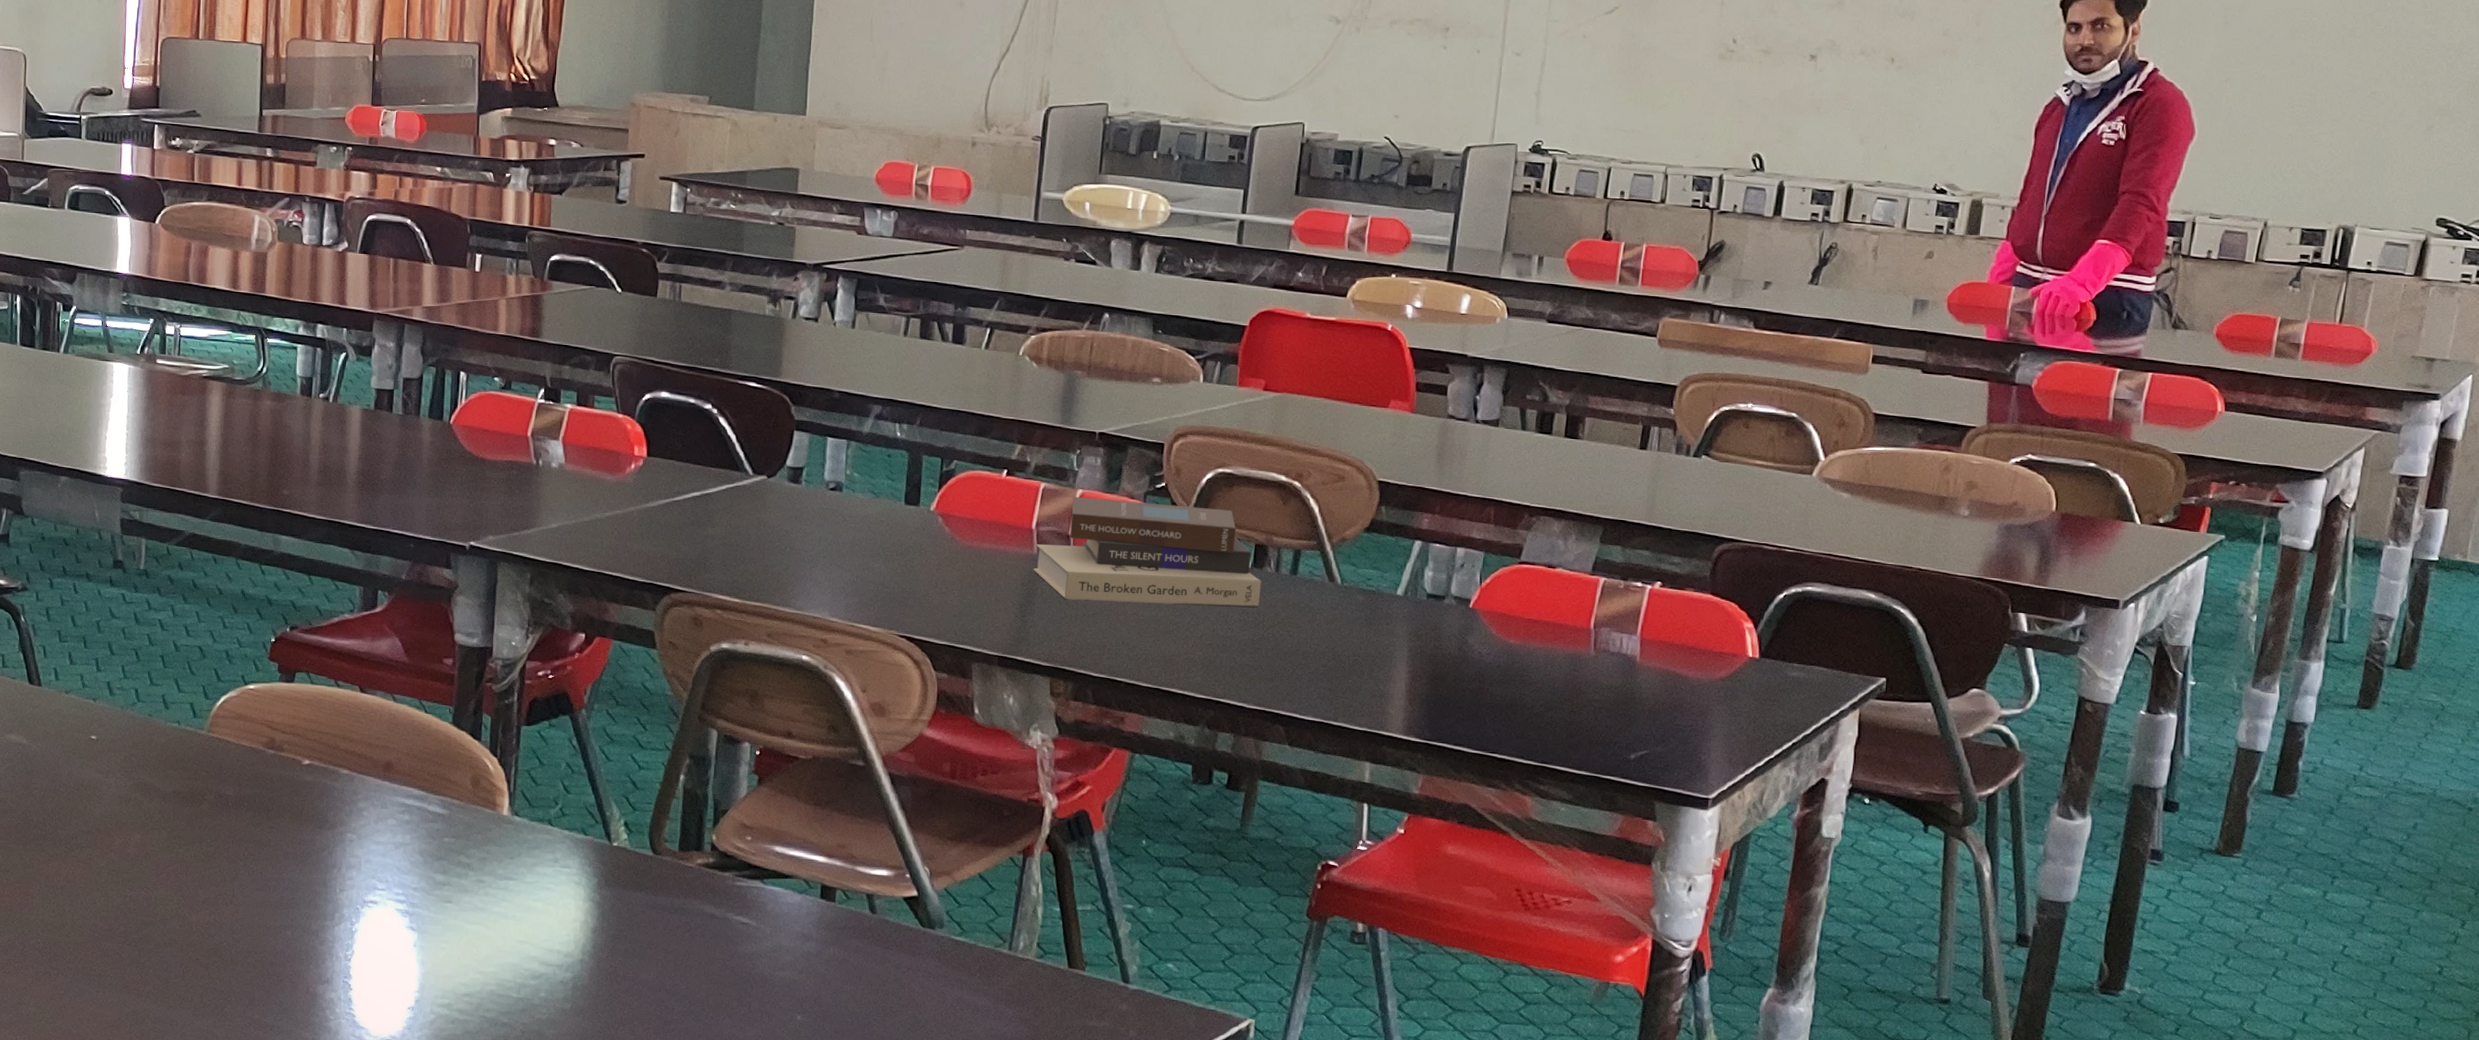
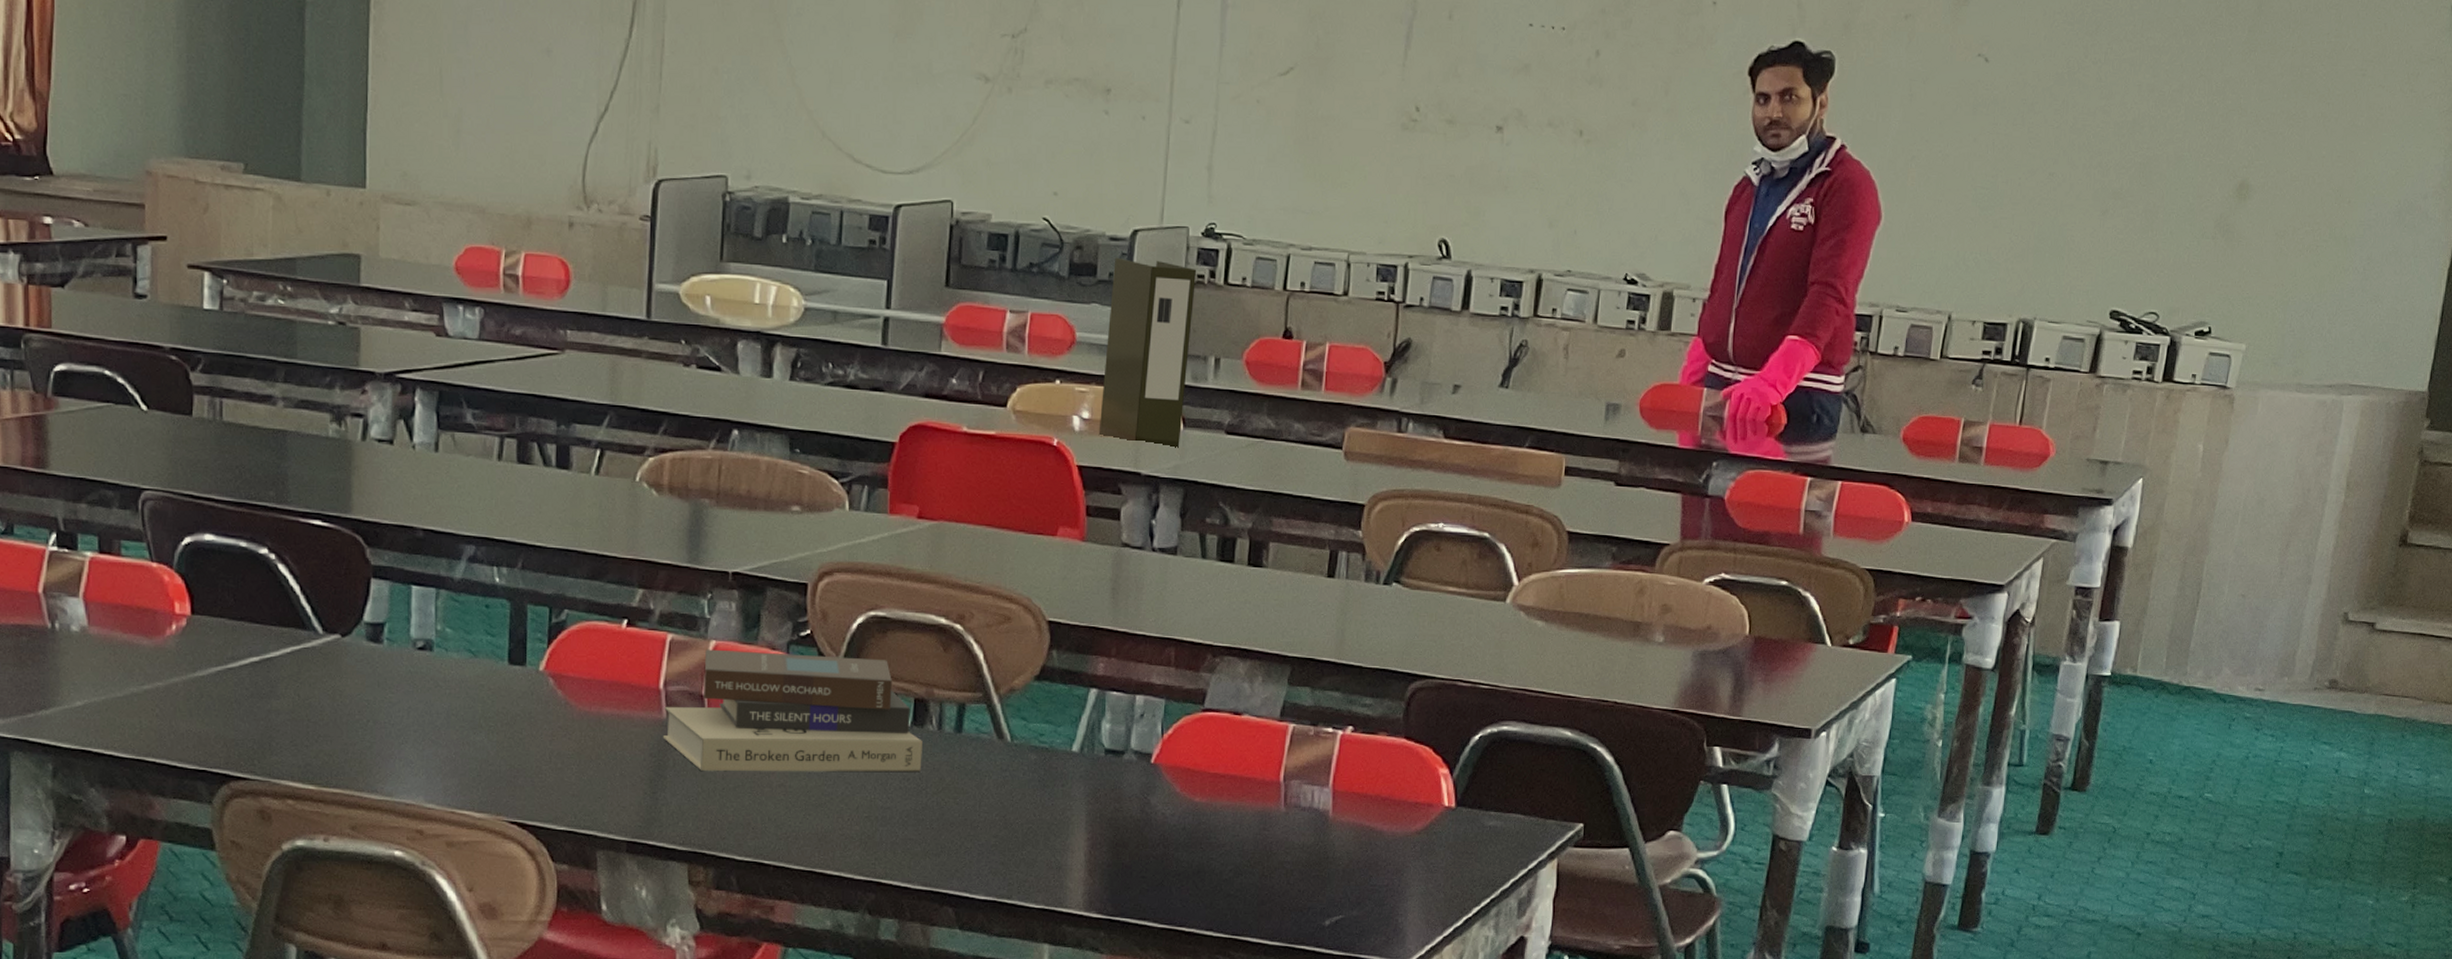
binder: none [1429,170,1524,334] -> present [1098,257,1197,448]

